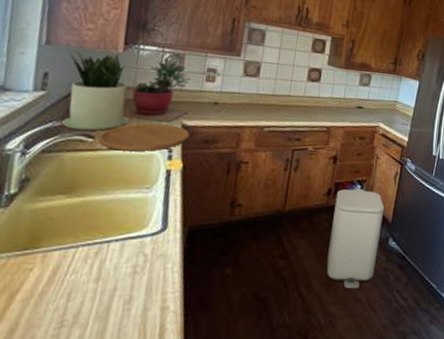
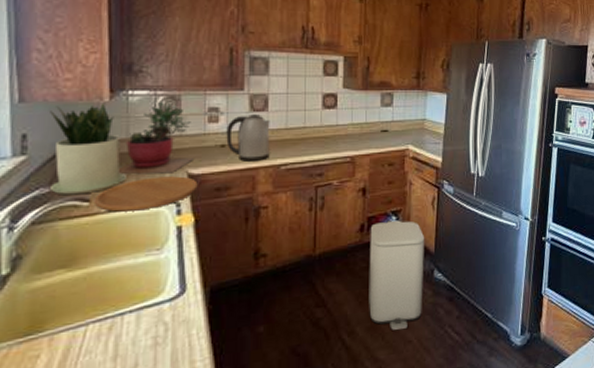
kettle: none [219,79,260,121] -> present [226,115,270,162]

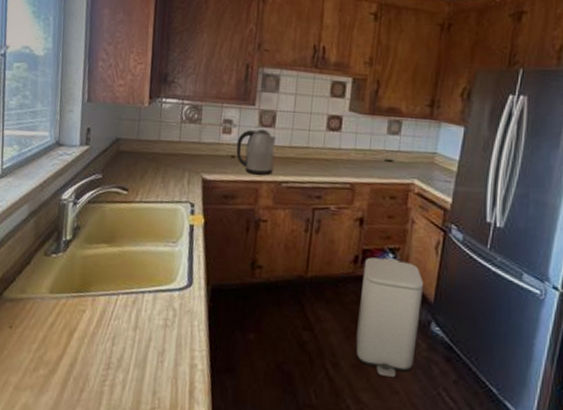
planter: present [50,103,126,196] -> none [102,107,156,184]
cutting board: present [95,176,198,212] -> none [131,177,210,206]
succulent plant: present [119,102,193,174] -> none [151,111,209,176]

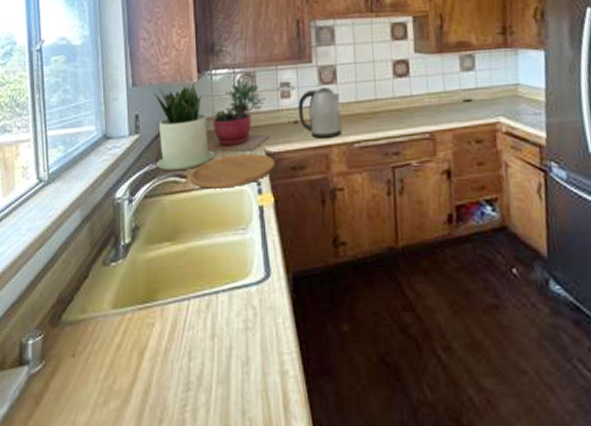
planter: none [102,107,156,184] -> present [154,83,214,172]
cutting board: none [131,177,210,206] -> present [190,154,275,189]
succulent plant: none [151,111,209,176] -> present [208,79,270,152]
pedal bin: present [356,257,424,379] -> none [460,211,538,355]

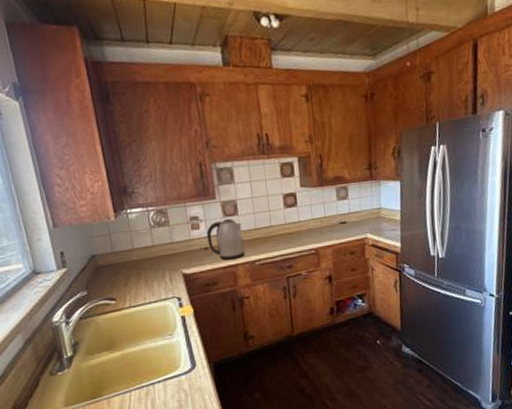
planter: present [154,83,214,172] -> none [75,221,138,297]
cutting board: present [190,154,275,189] -> none [119,276,192,307]
succulent plant: present [208,79,270,152] -> none [132,216,185,277]

